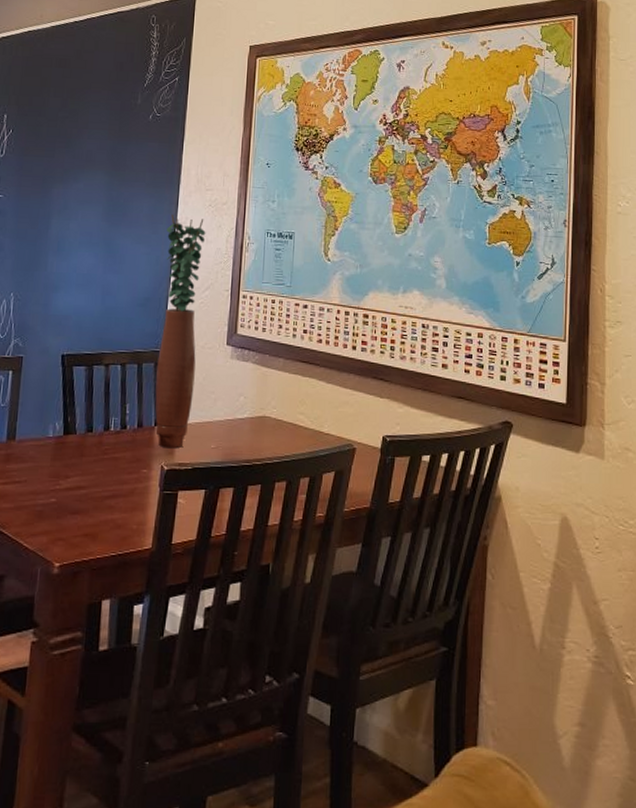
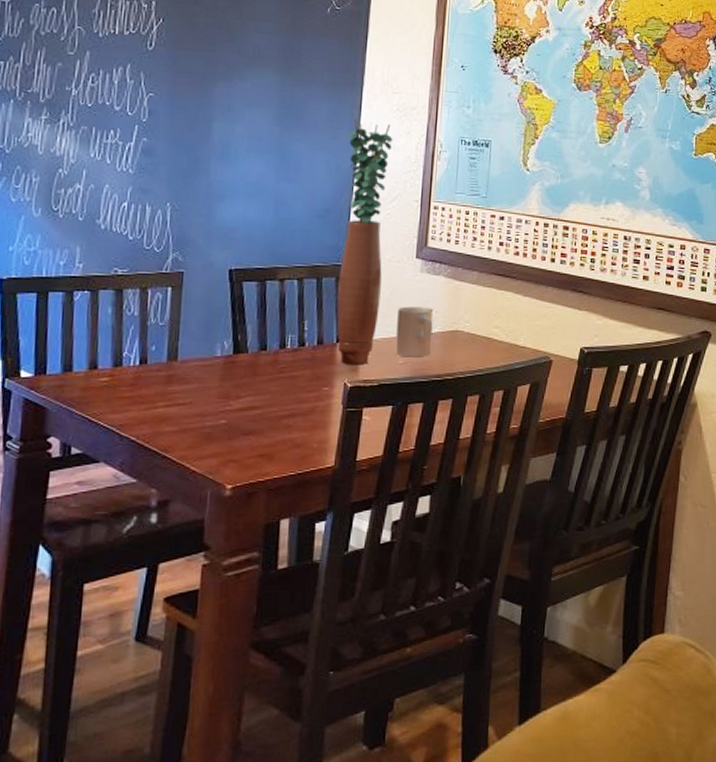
cup: none [207,392,243,442] -> present [394,306,434,358]

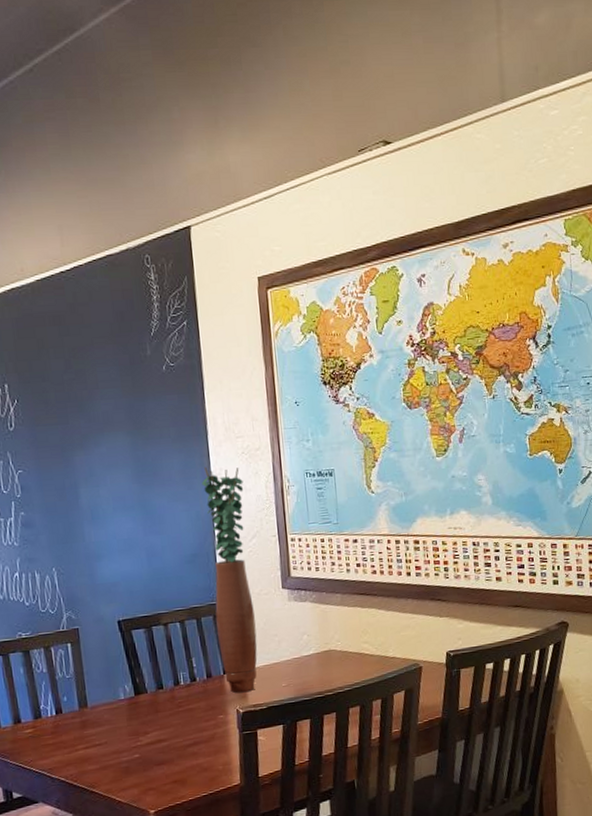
cup: present [394,306,434,358] -> none [273,632,310,680]

